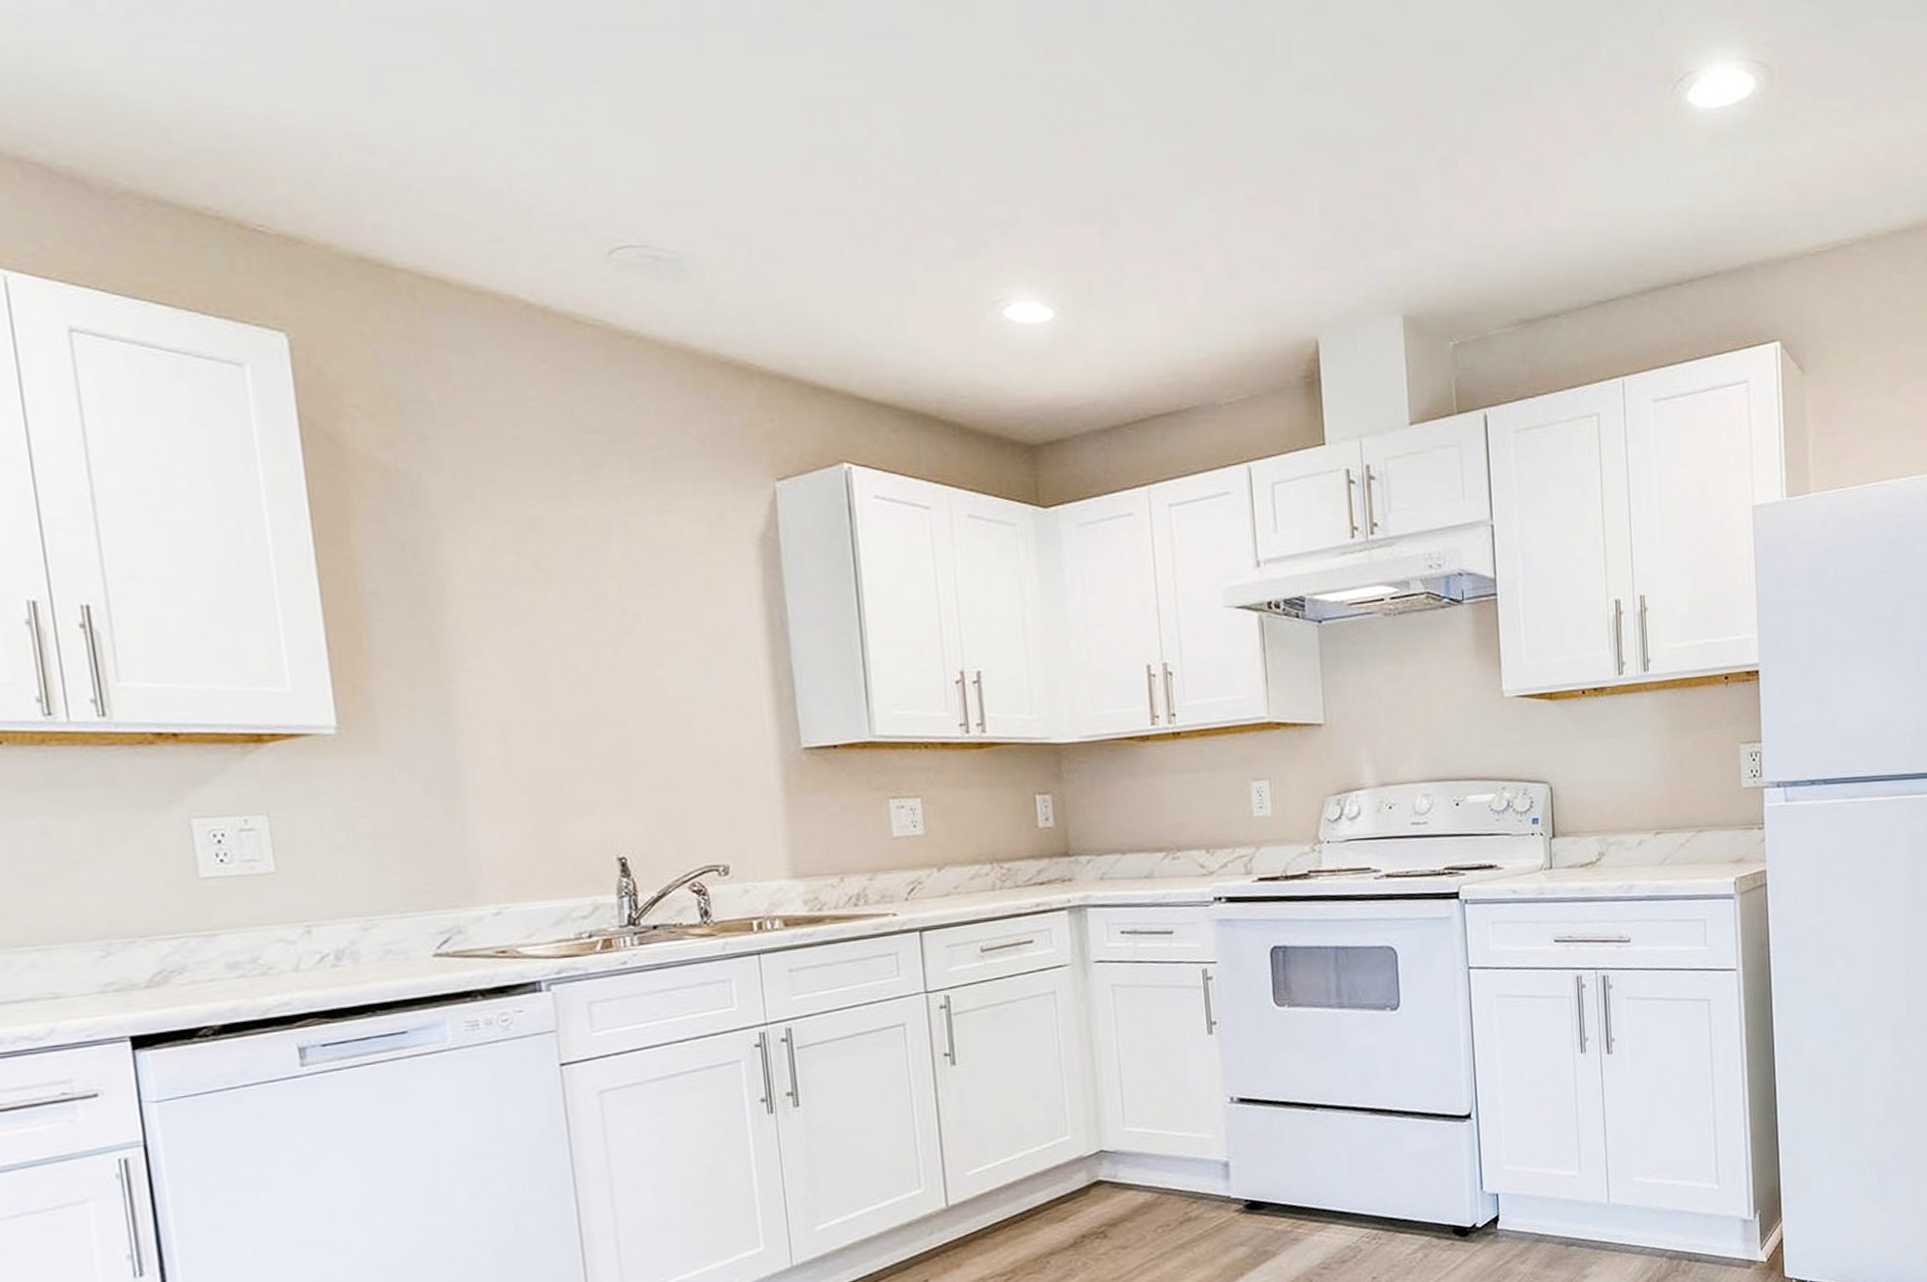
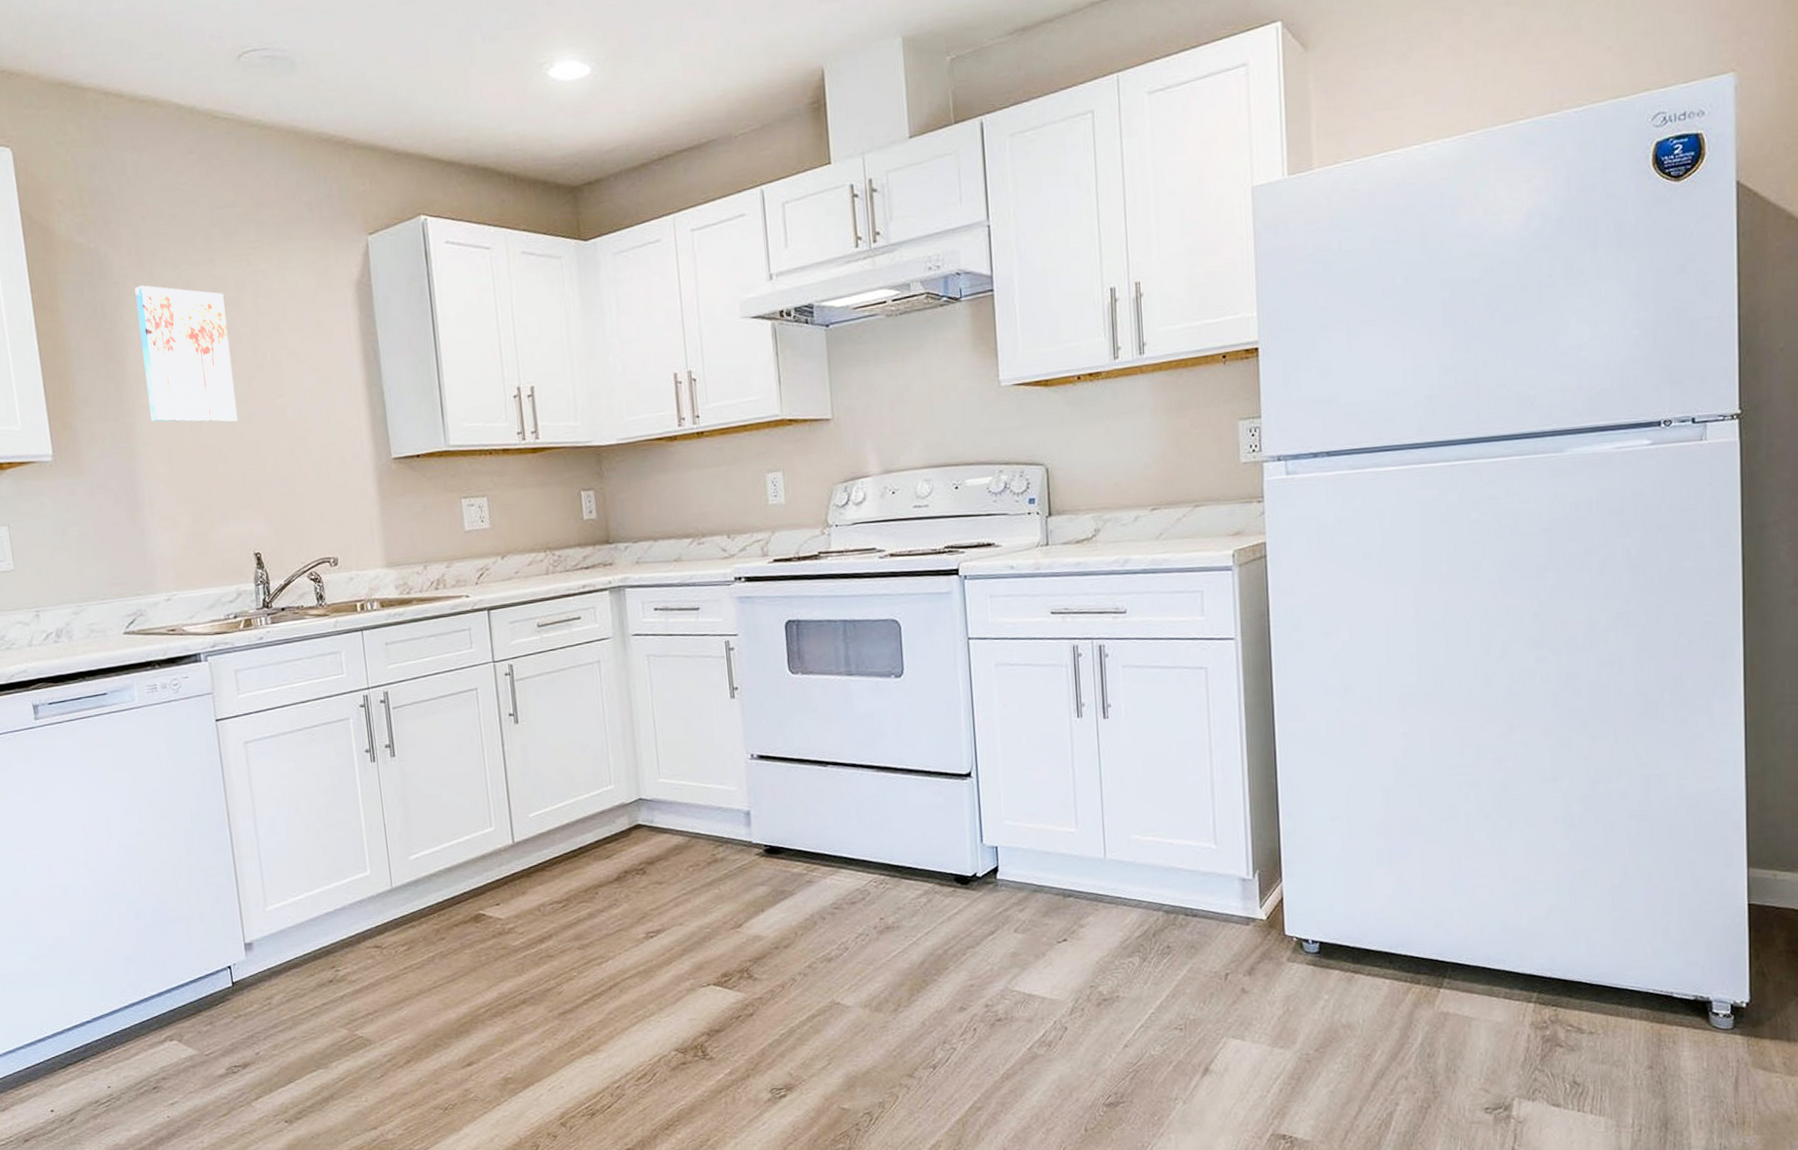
wall art: none [460,520,599,697] -> present [134,285,238,423]

